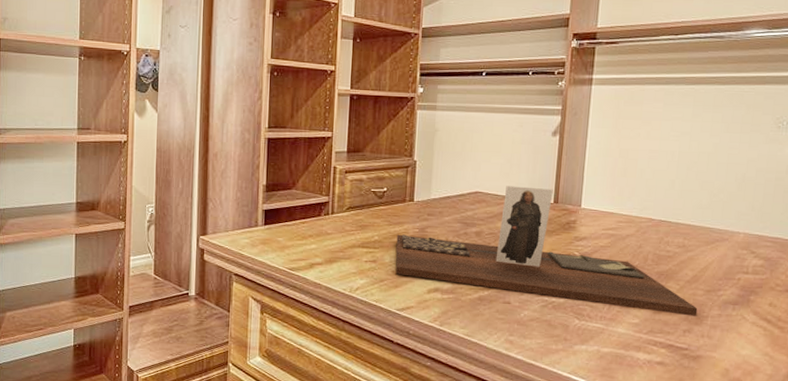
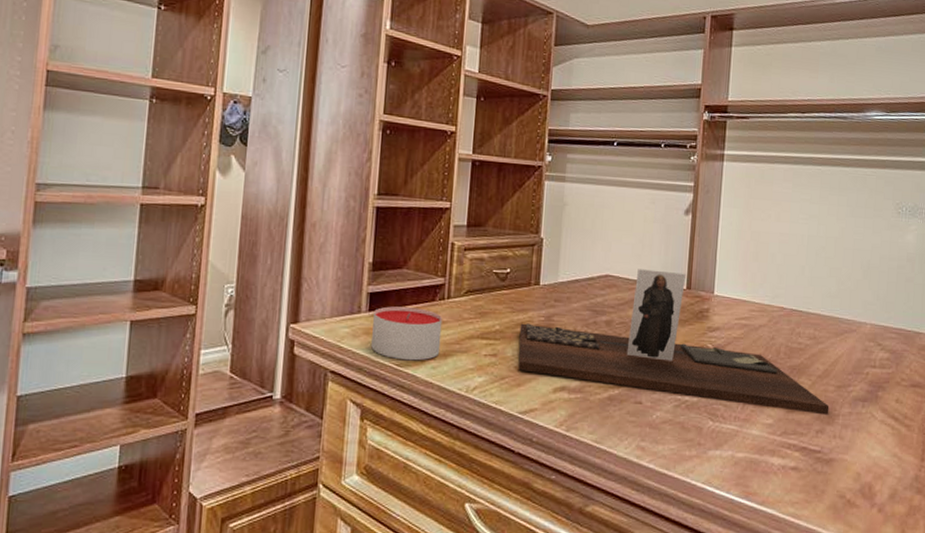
candle: none [267,221,328,266] -> present [371,306,443,361]

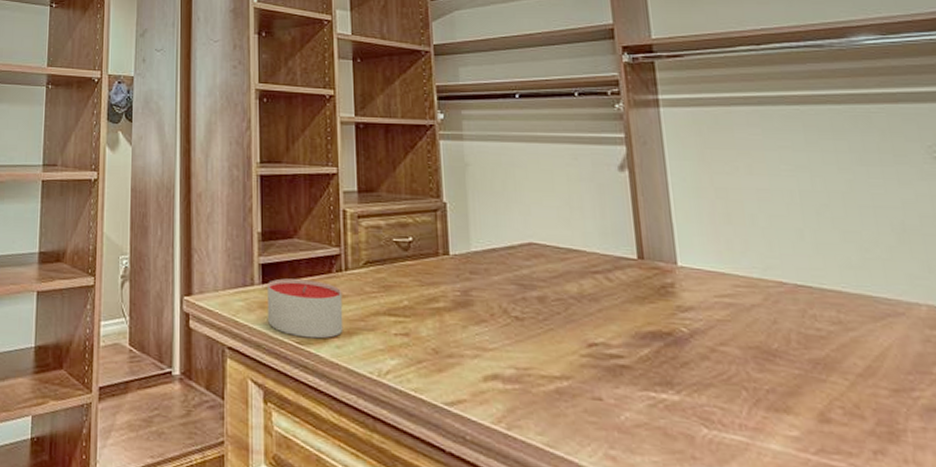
decorative tray: present [518,269,829,415] -> none [432,235,889,430]

